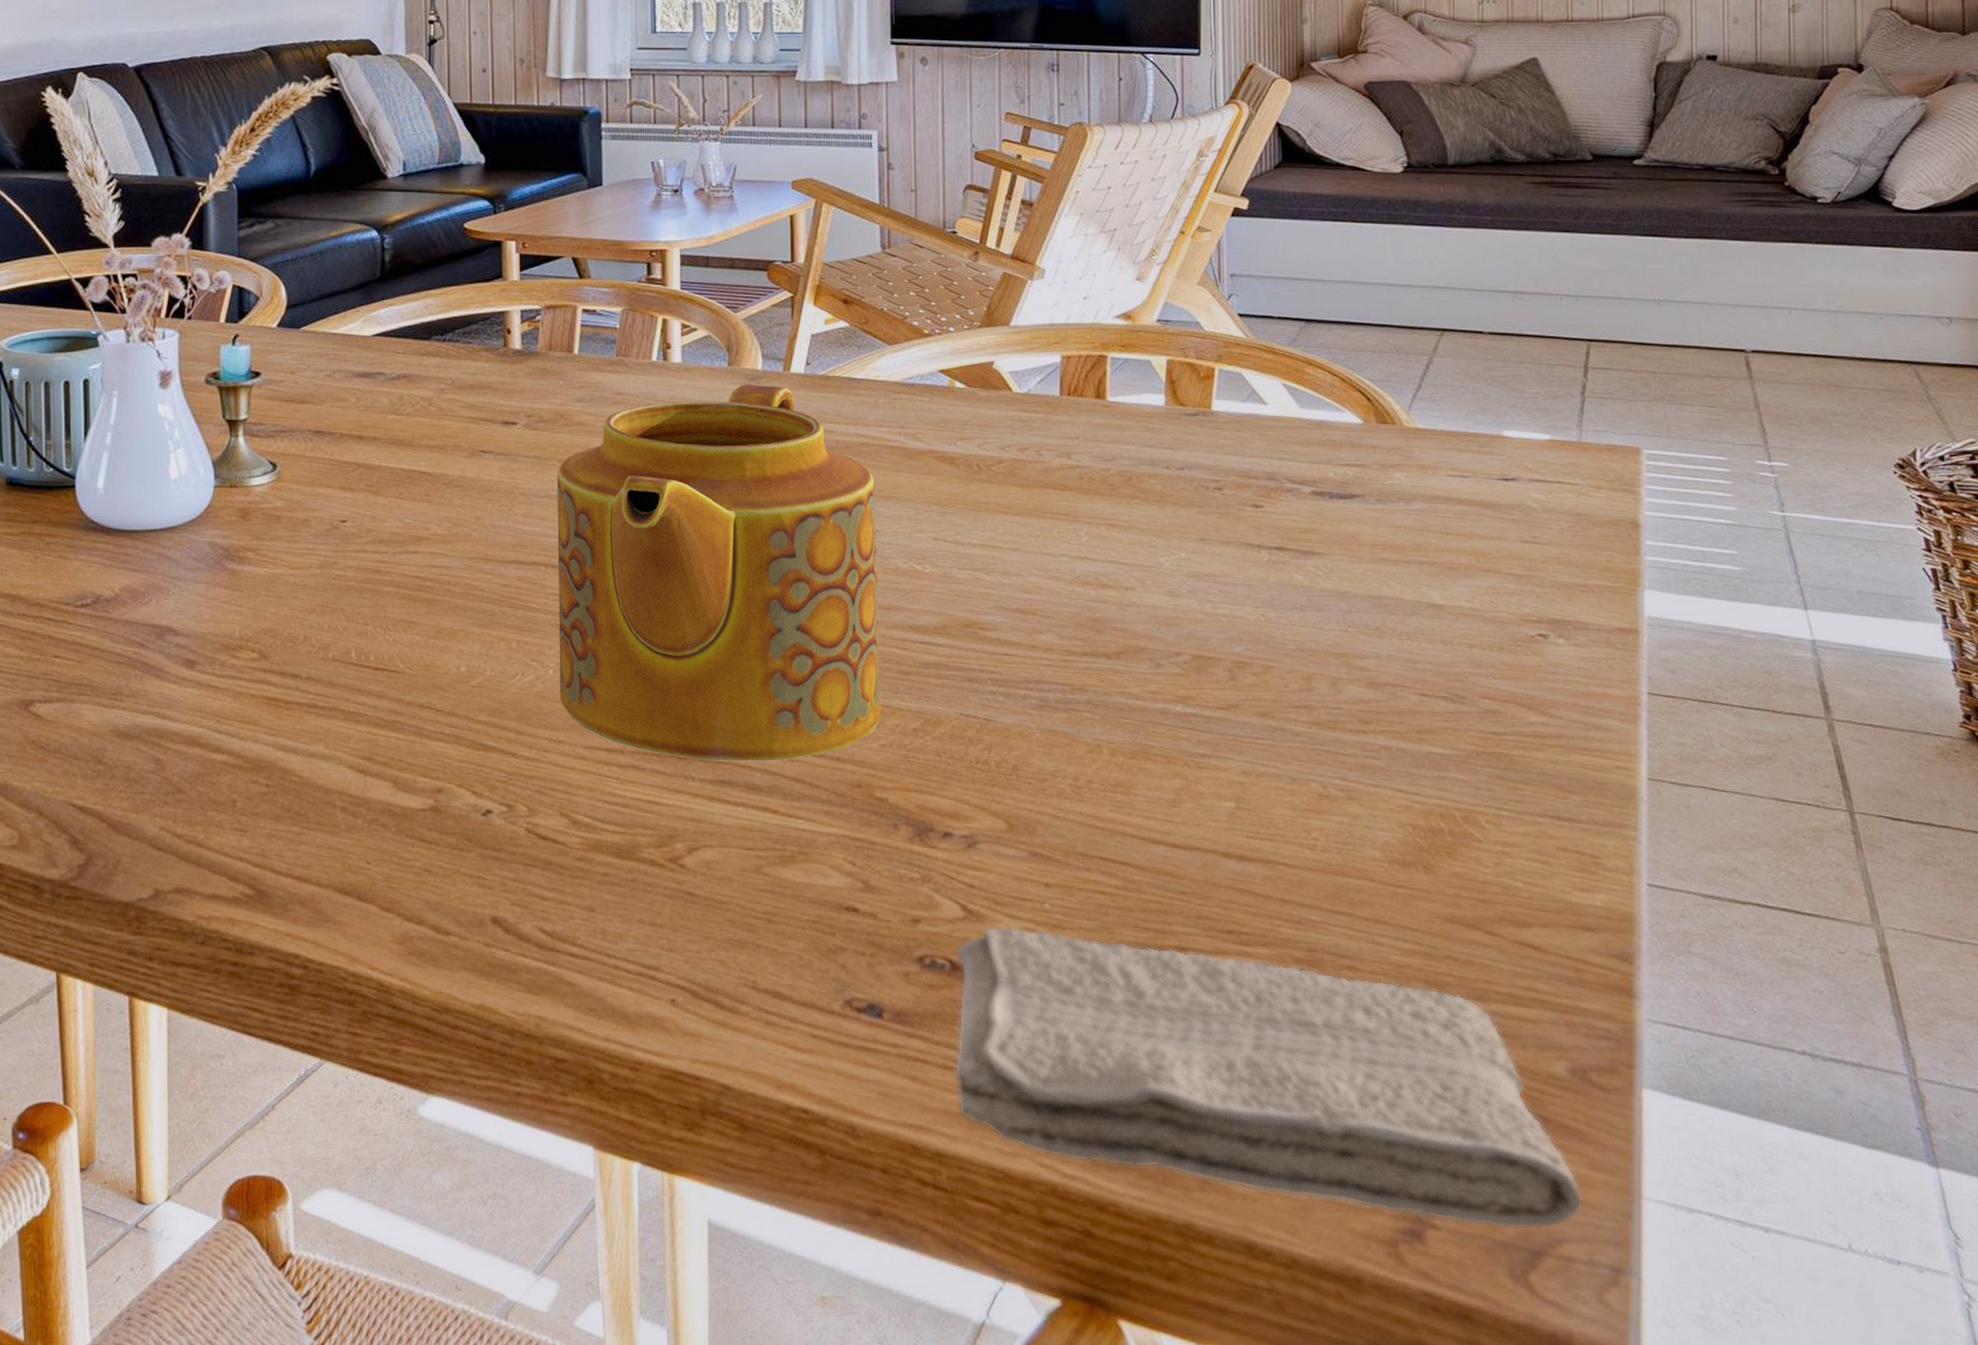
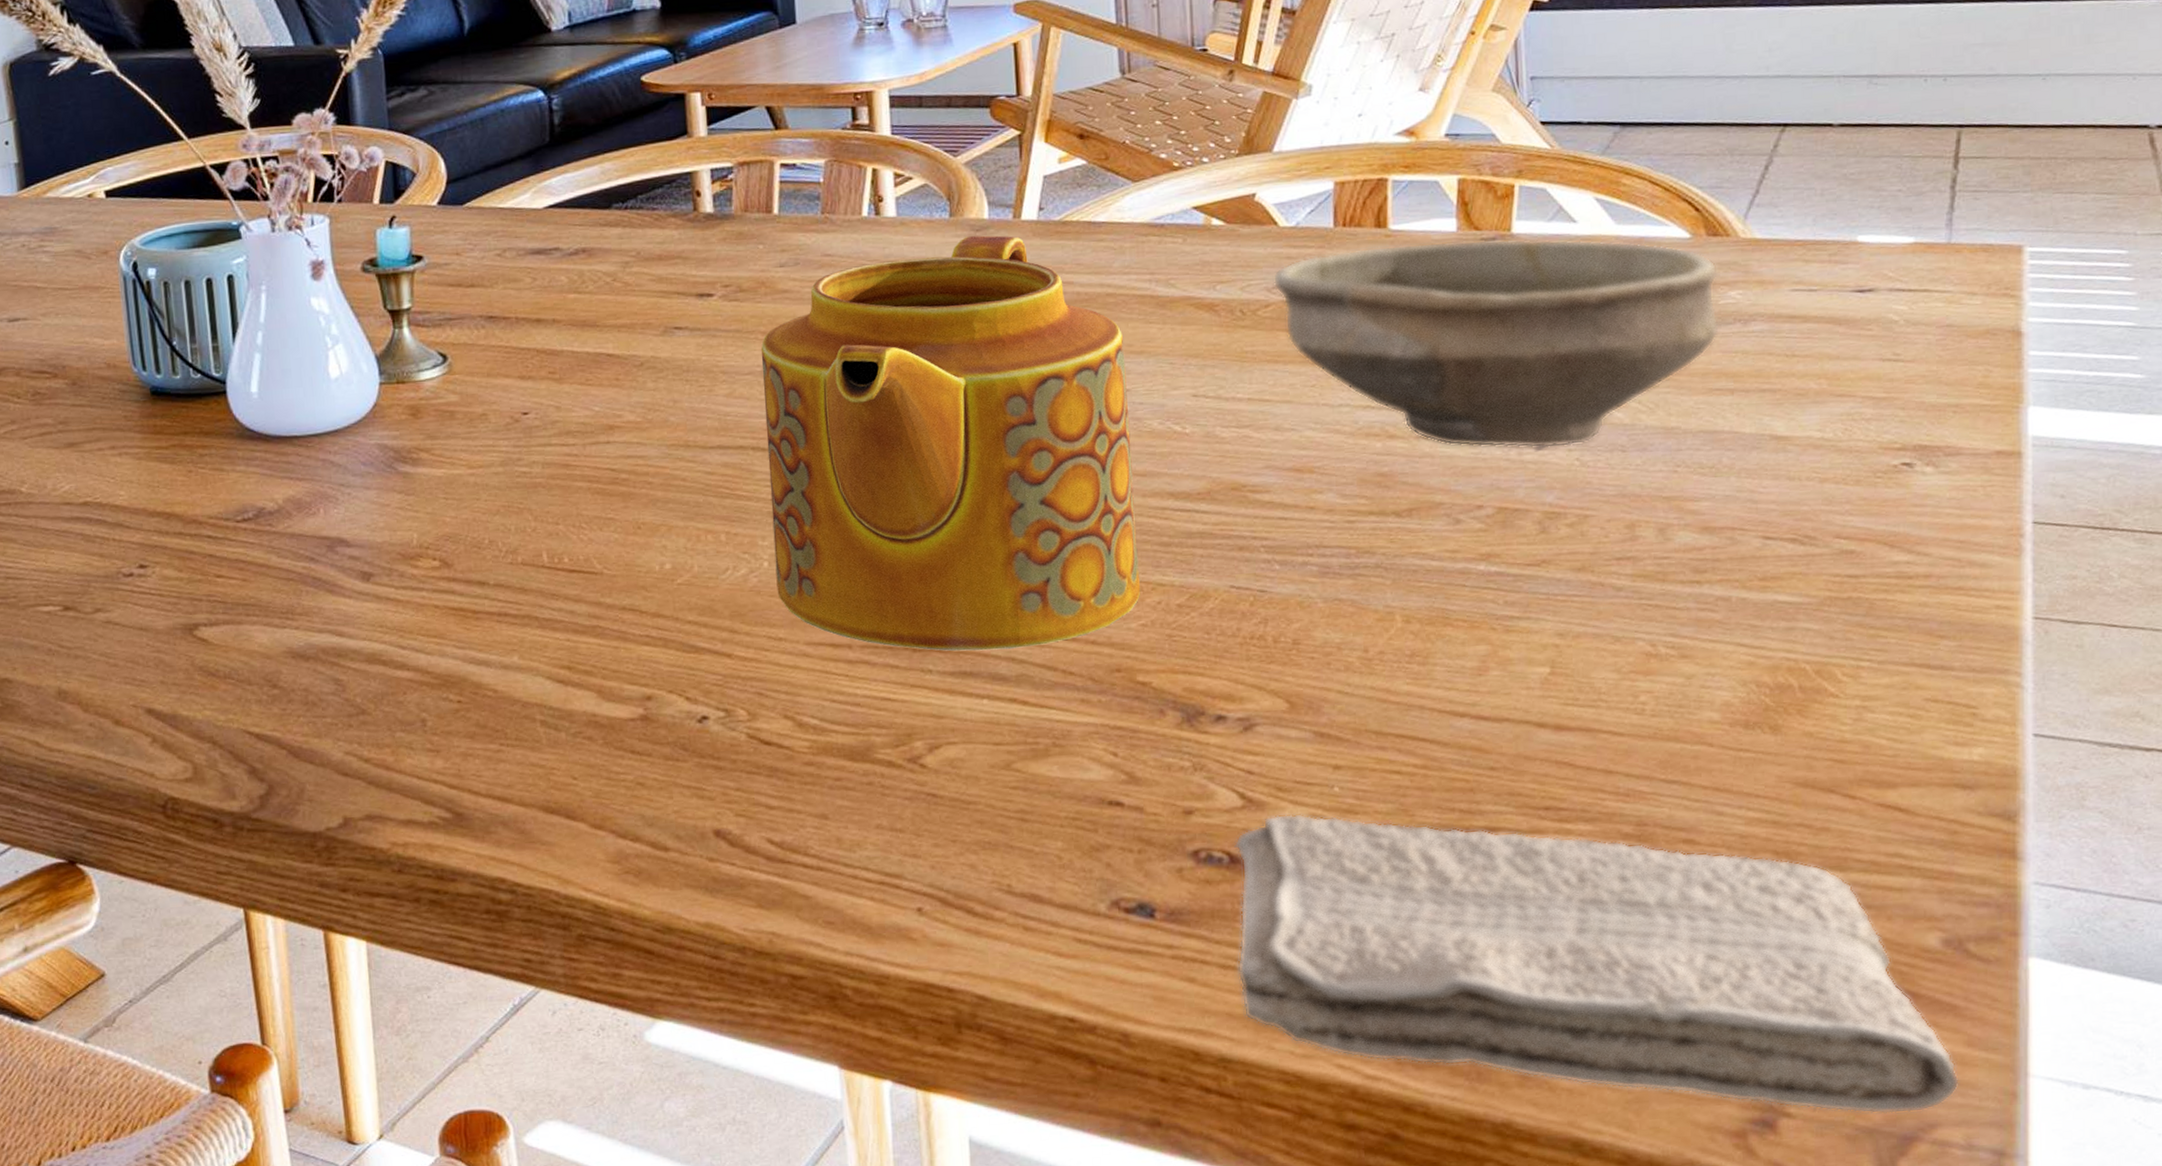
bowl: none [1006,414,1385,604] -> present [1272,238,1719,449]

